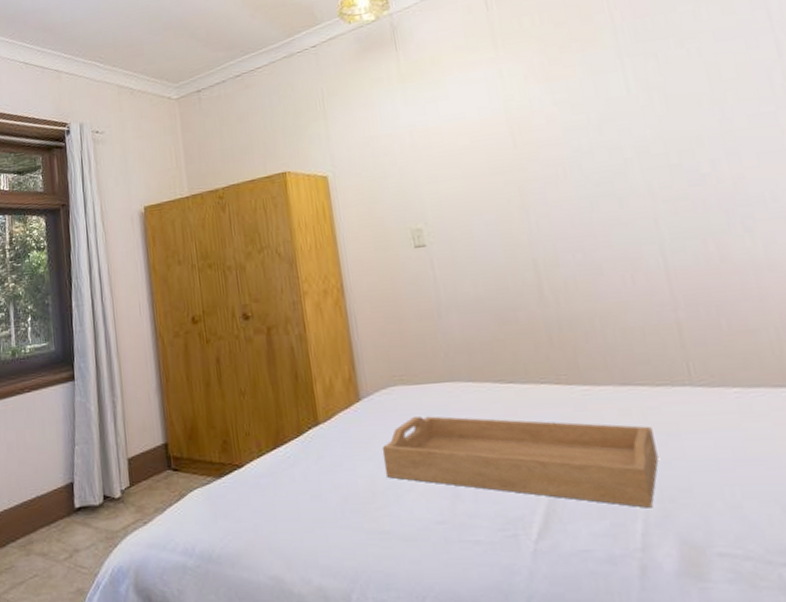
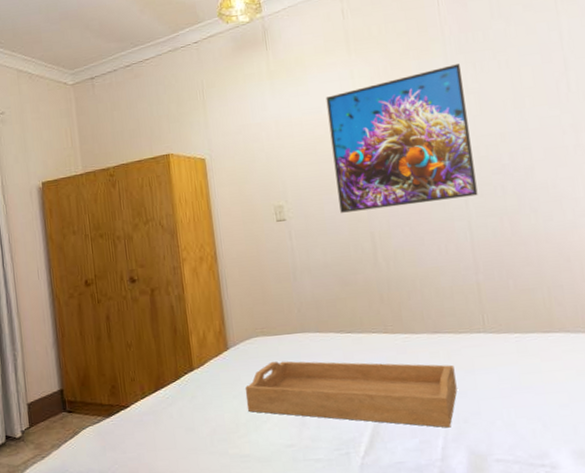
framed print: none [469,55,671,237] -> present [325,64,478,213]

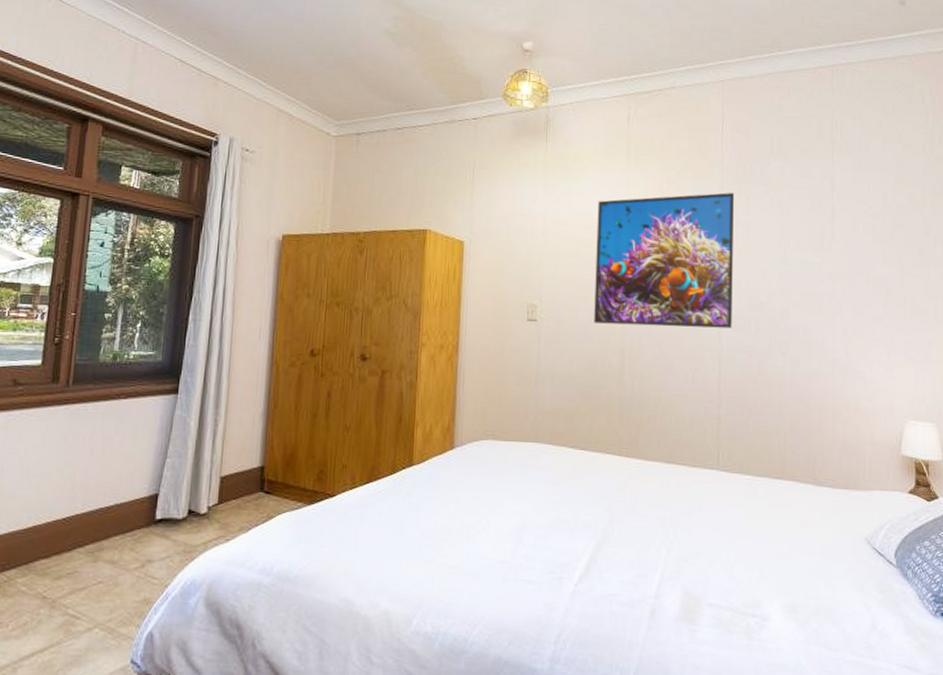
serving tray: present [245,361,457,428] -> none [463,469,682,564]

